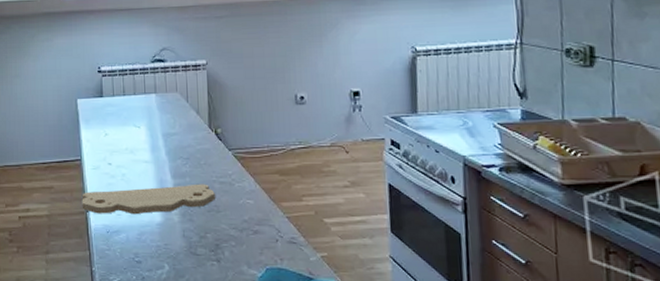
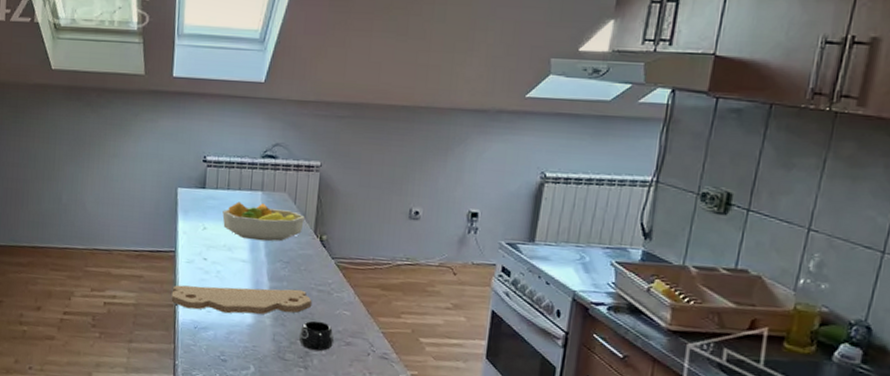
fruit bowl: none [121,104,198,141] -> present [222,201,305,242]
mug: none [207,212,241,243] -> present [298,320,334,352]

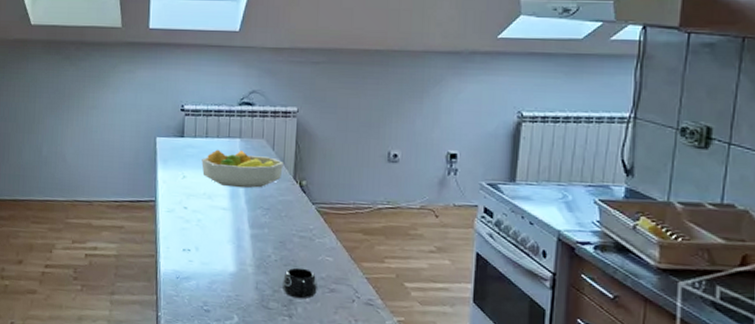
cutting board: present [171,285,311,315] -> none [152,234,293,263]

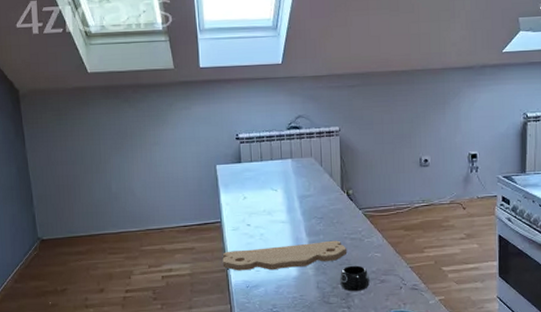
cutting board: none [152,234,293,263] -> present [222,240,346,271]
fruit bowl: present [201,149,283,189] -> none [259,168,331,203]

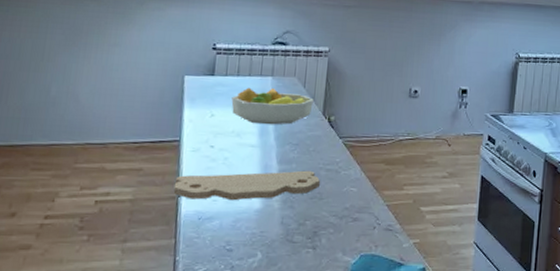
fruit bowl: none [259,168,331,203] -> present [231,87,314,125]
mug: present [339,265,370,292] -> none [307,200,342,230]

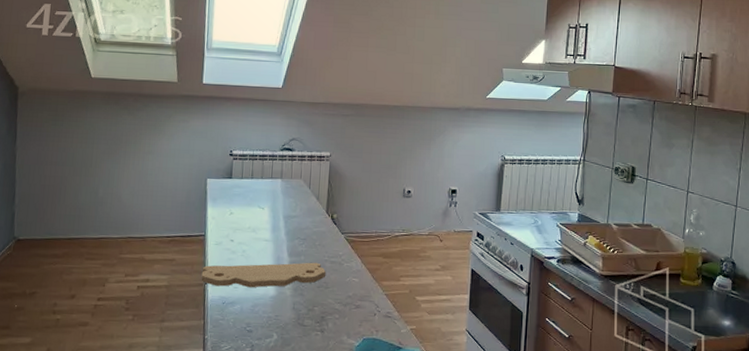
fruit bowl: present [231,87,314,125] -> none [247,188,318,222]

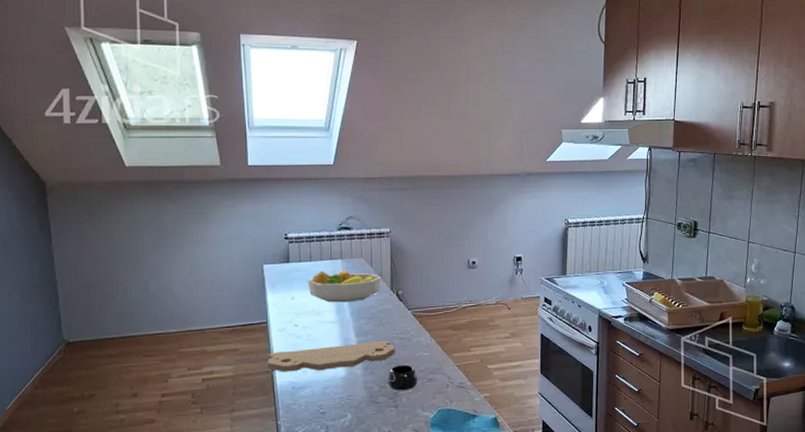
fruit bowl: none [247,188,318,222] -> present [308,269,381,303]
mug: none [315,288,345,316] -> present [387,364,417,391]

